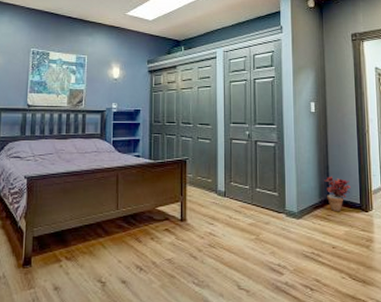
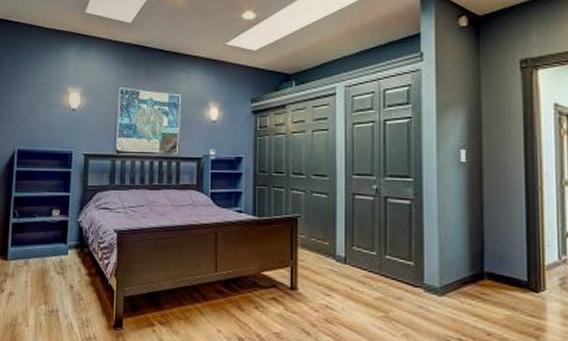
potted plant: present [324,176,351,211] -> none [477,244,515,289]

